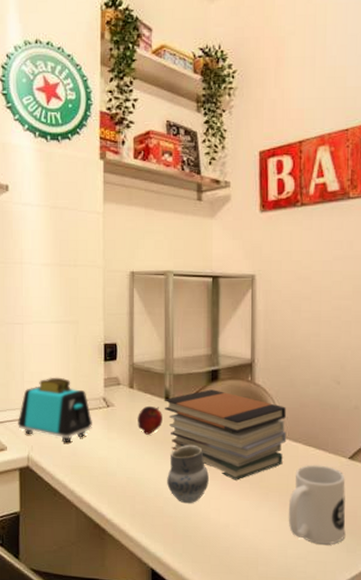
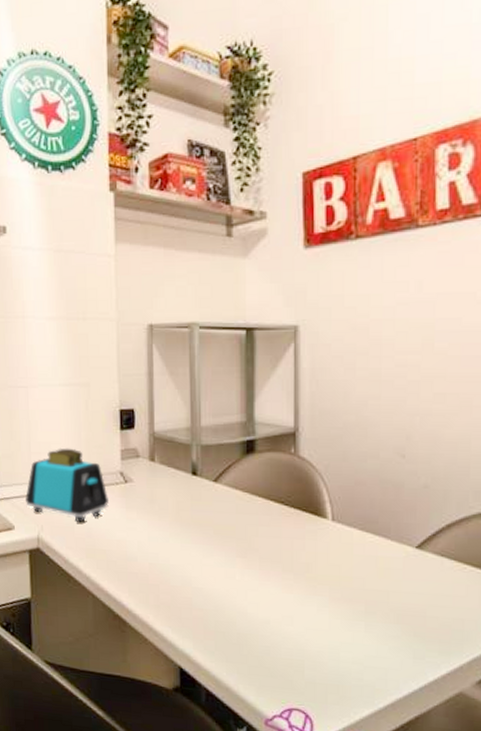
apple: present [138,405,162,435] -> none [160,481,189,515]
book stack: present [164,389,287,480] -> none [190,463,339,570]
cup: present [167,444,209,504] -> none [196,527,245,596]
mug: present [288,464,346,545] -> none [340,554,412,649]

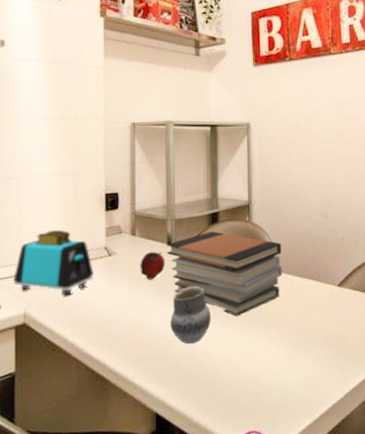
apple: none [160,481,189,515] -> present [140,251,165,280]
book stack: none [190,463,339,570] -> present [166,231,283,316]
cup: none [196,527,245,596] -> present [170,286,211,344]

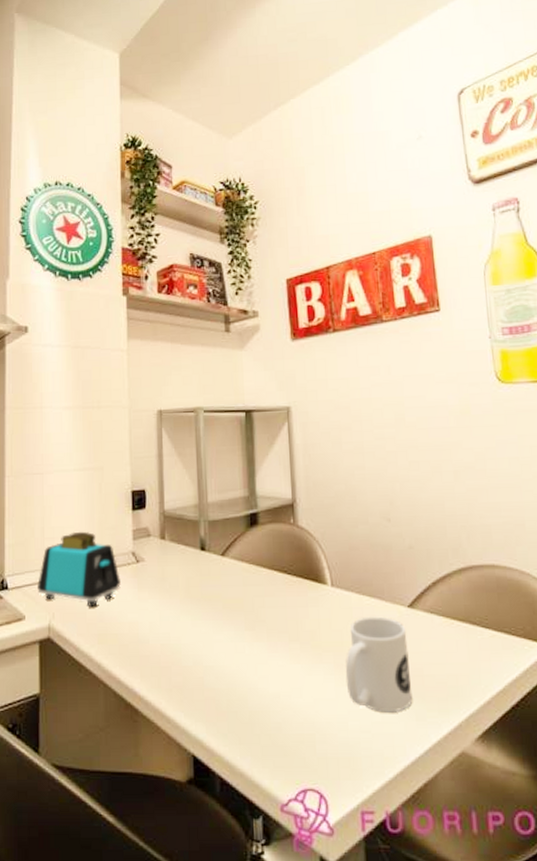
apple: present [140,251,165,280] -> none [171,558,199,592]
book stack: present [166,231,283,316] -> none [199,535,338,640]
cup: present [170,286,211,344] -> none [206,601,254,672]
mug: none [286,294,337,368] -> present [345,616,413,713]

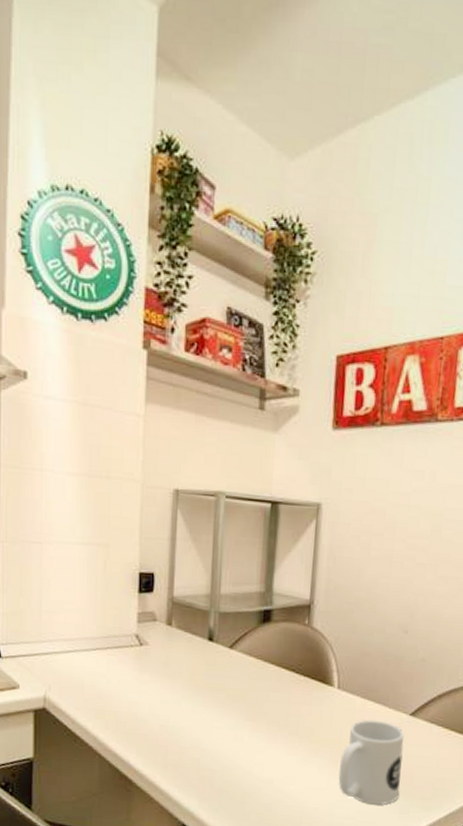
toaster: present [38,531,121,608] -> none [33,607,122,684]

